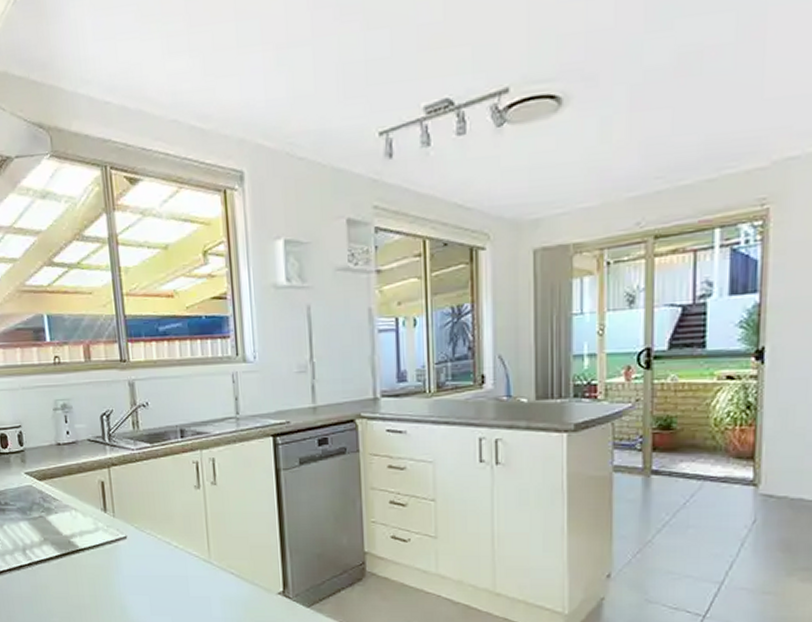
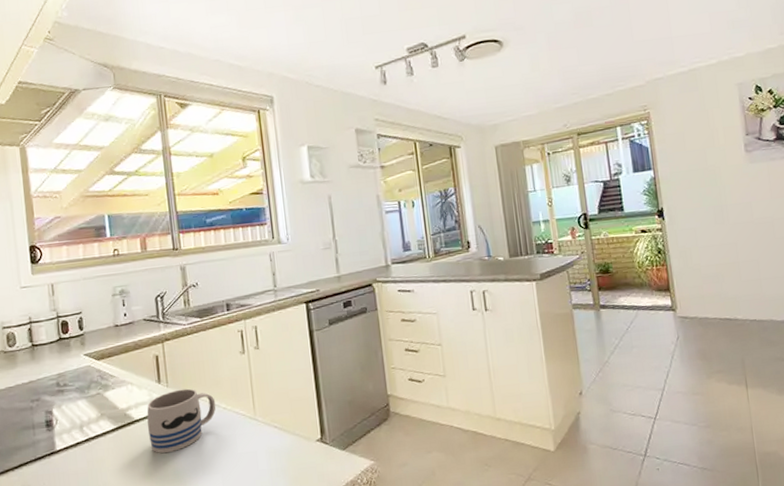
mug: none [92,521,167,586] -> present [147,388,216,453]

